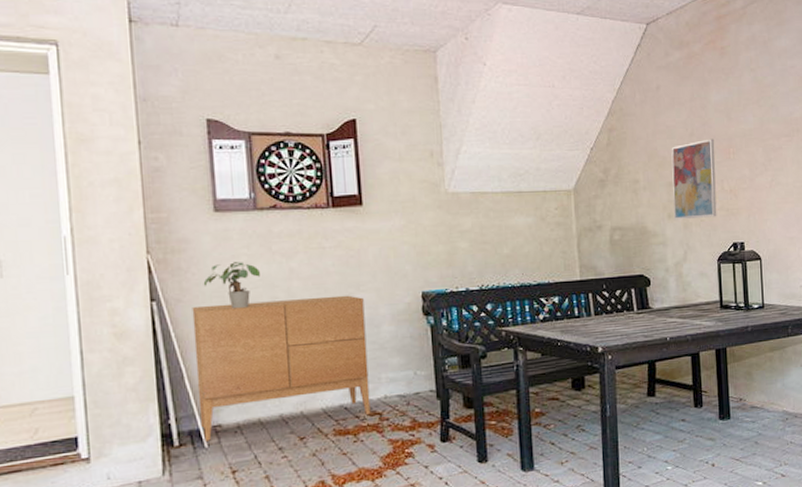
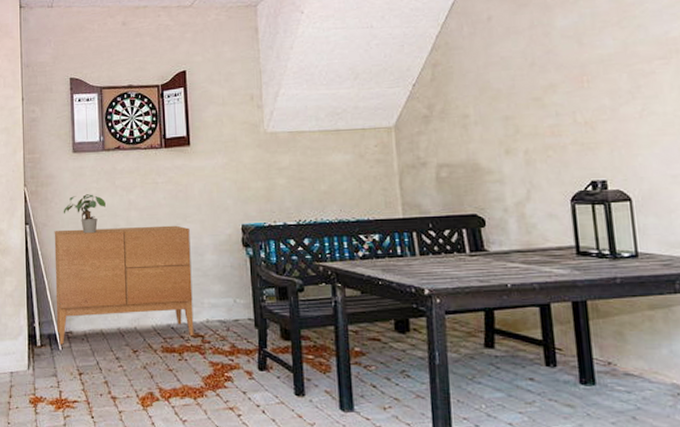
wall art: present [671,139,717,220] -> none [507,67,569,156]

